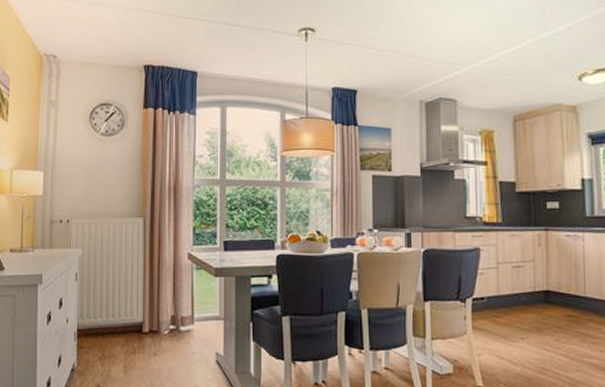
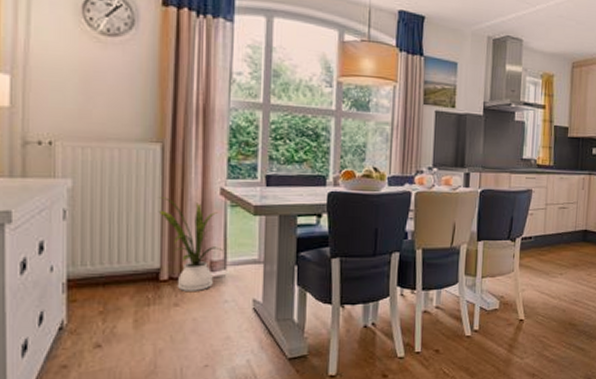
house plant: none [141,262,191,343] -> present [158,197,223,291]

